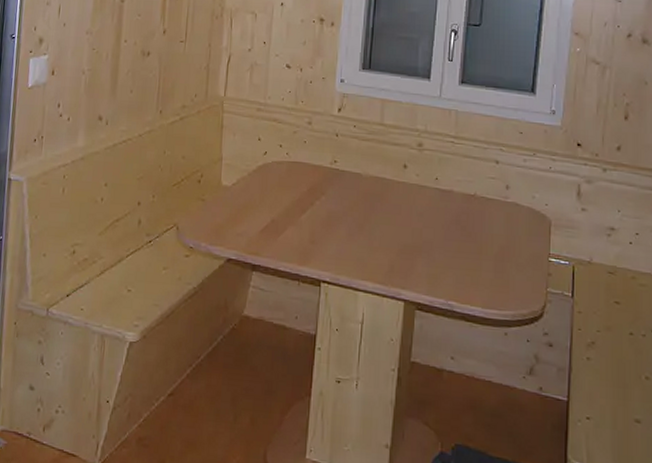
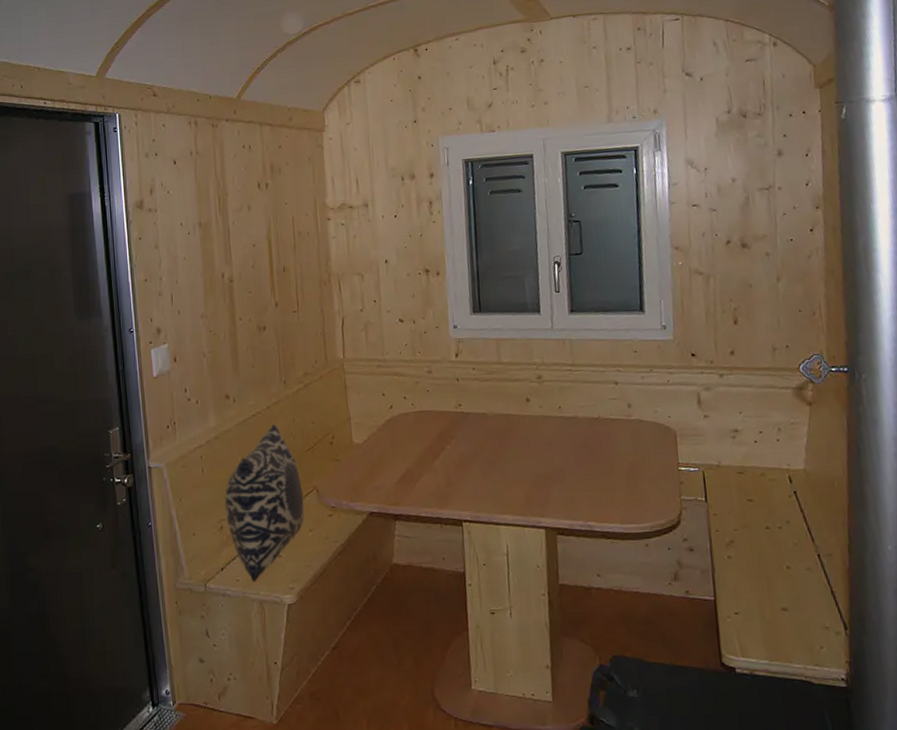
cushion: none [80,153,163,313] -> present [225,424,304,582]

